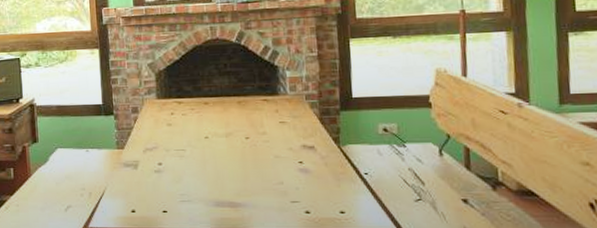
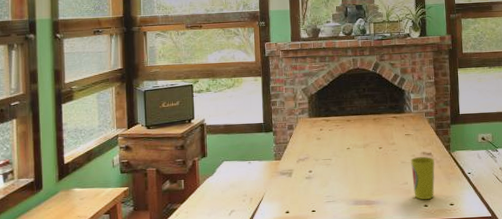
cup: none [287,151,319,205] -> present [411,156,435,200]

